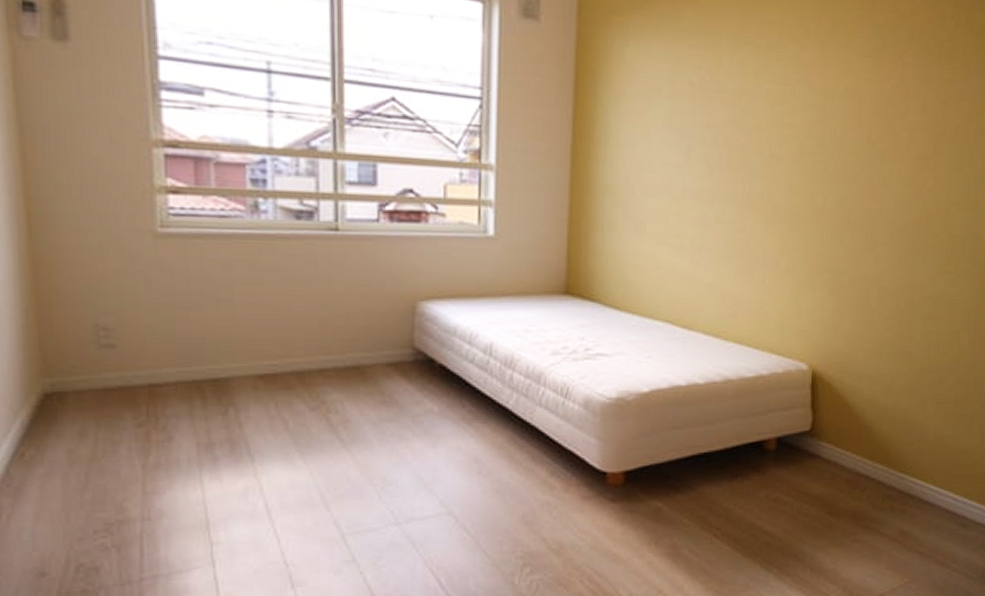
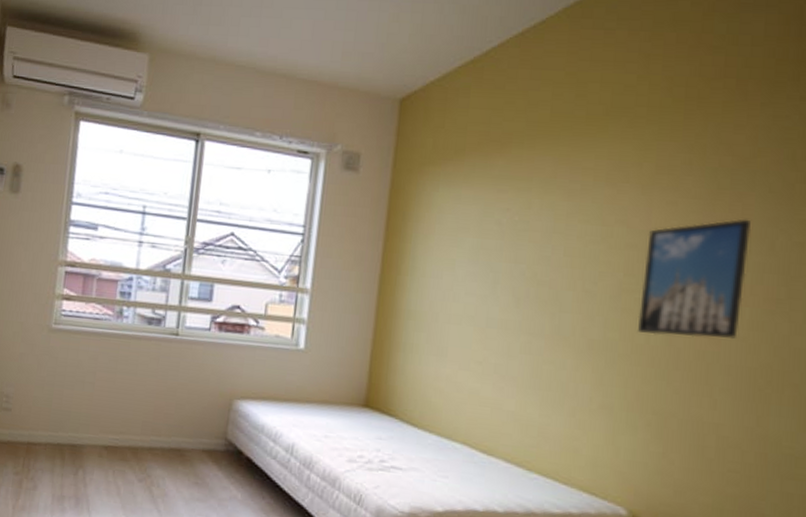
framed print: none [817,78,908,197] -> present [638,219,751,339]

